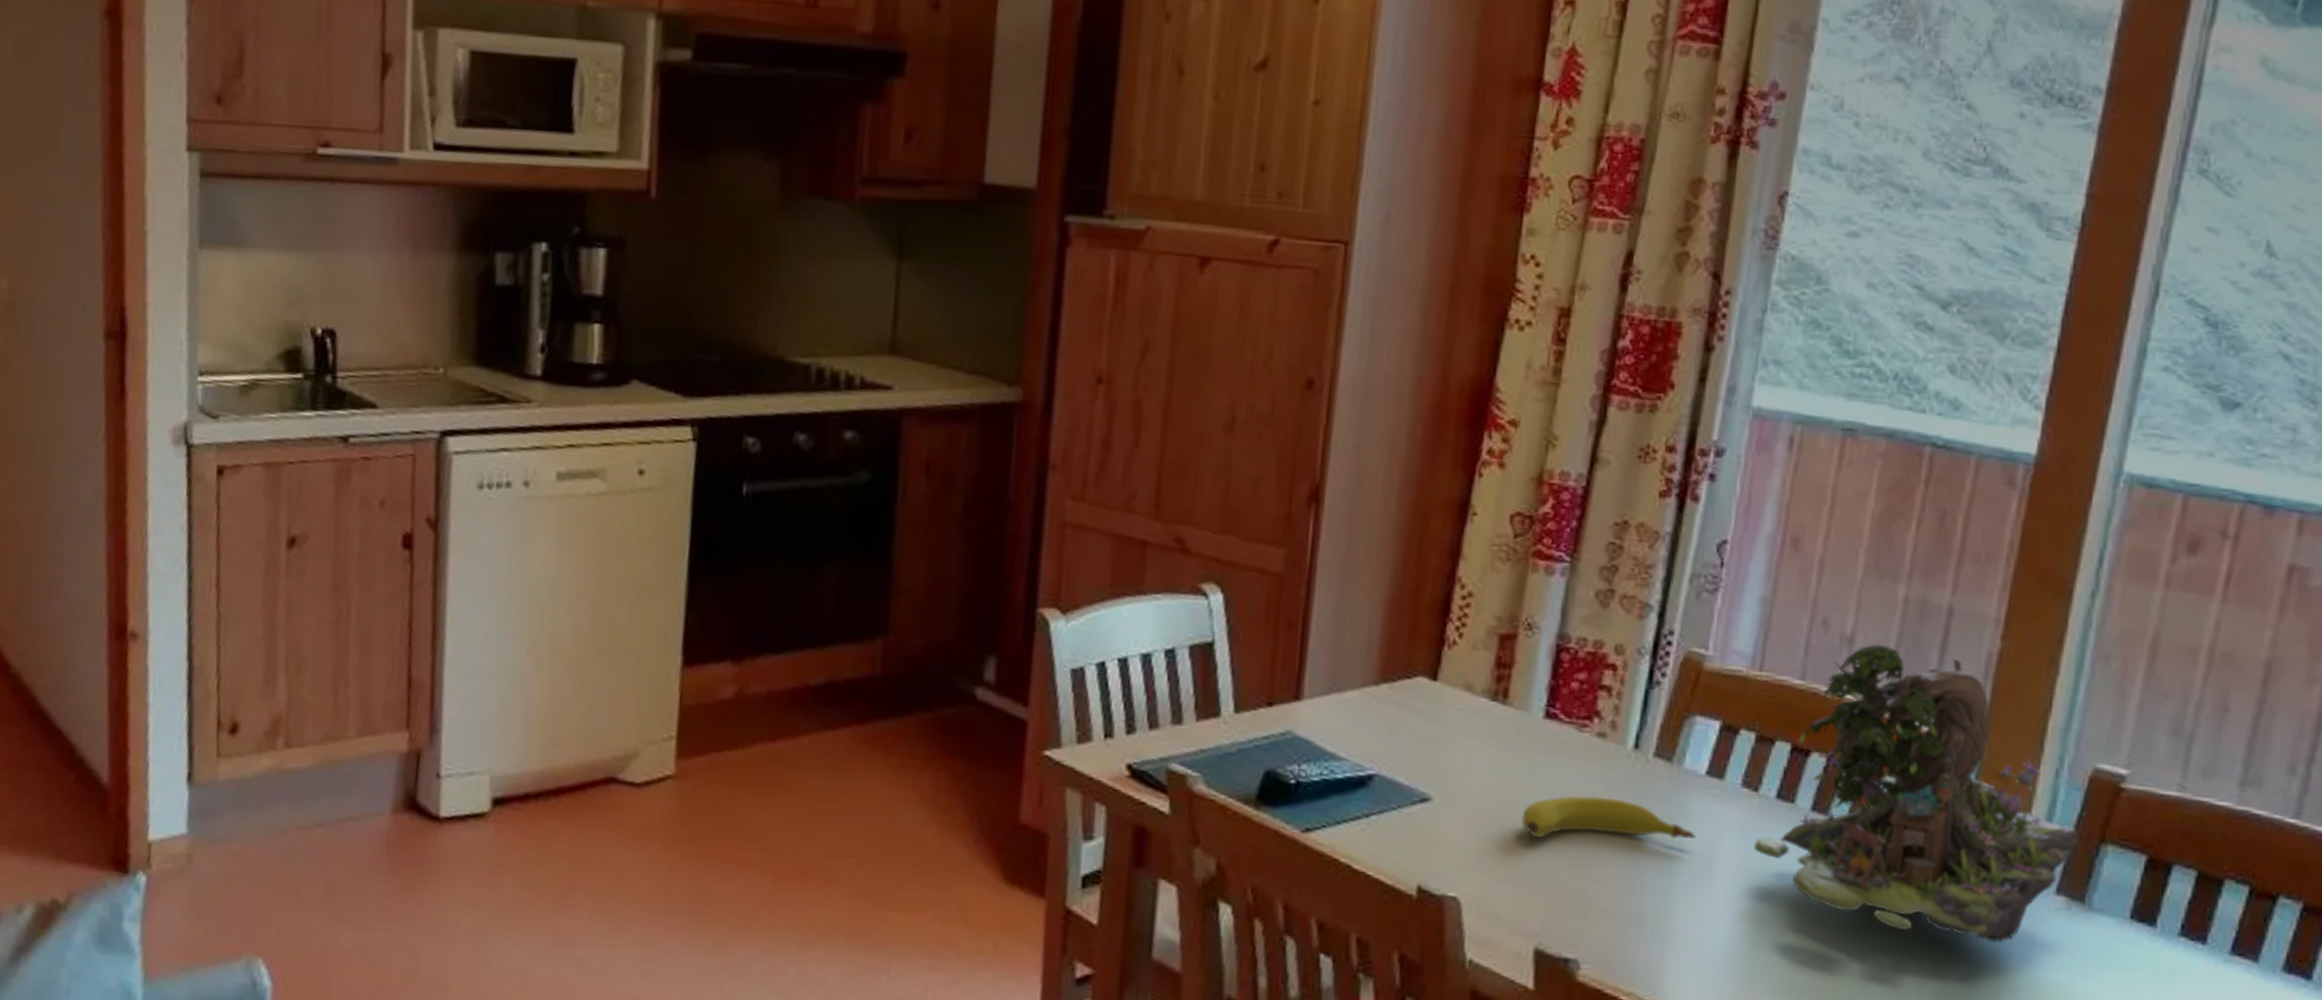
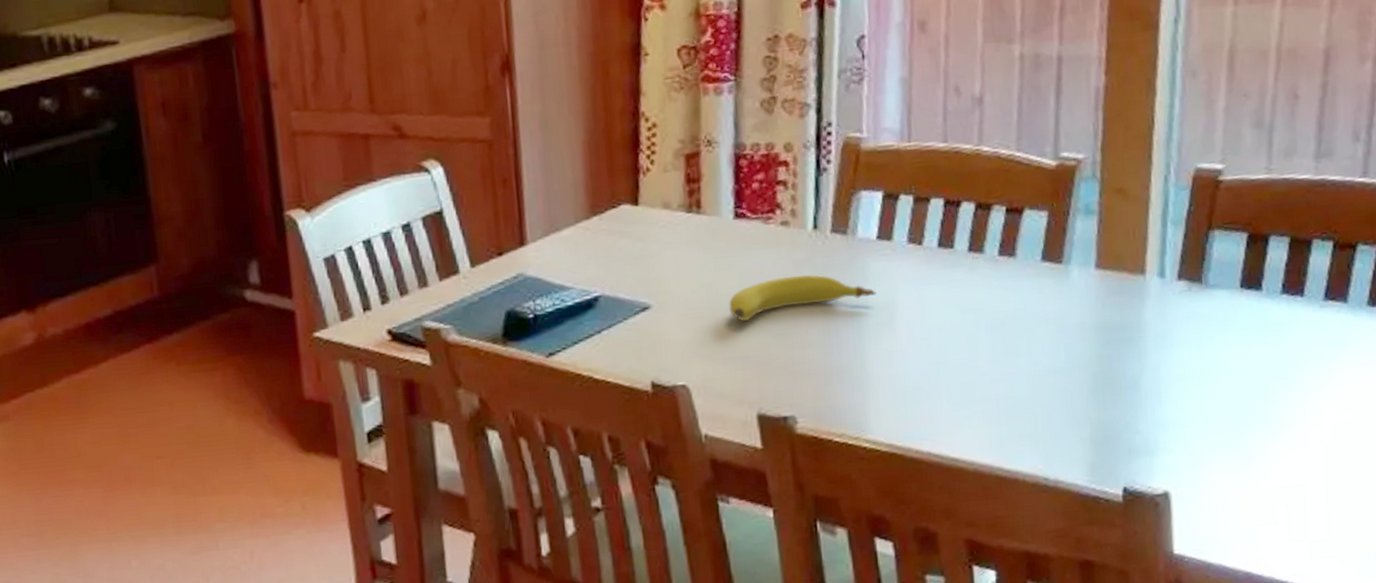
plant: present [1754,644,2079,943] -> none [925,98,1191,336]

